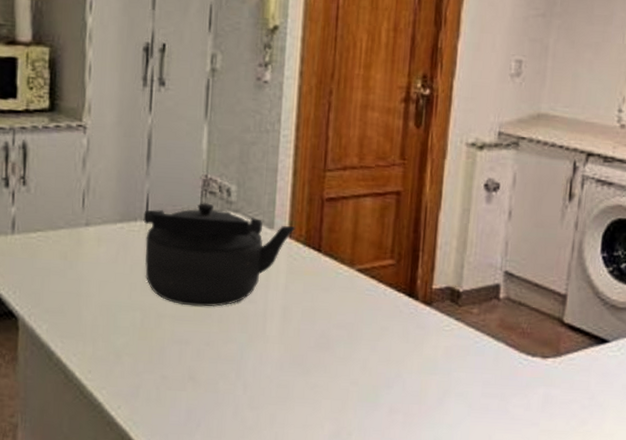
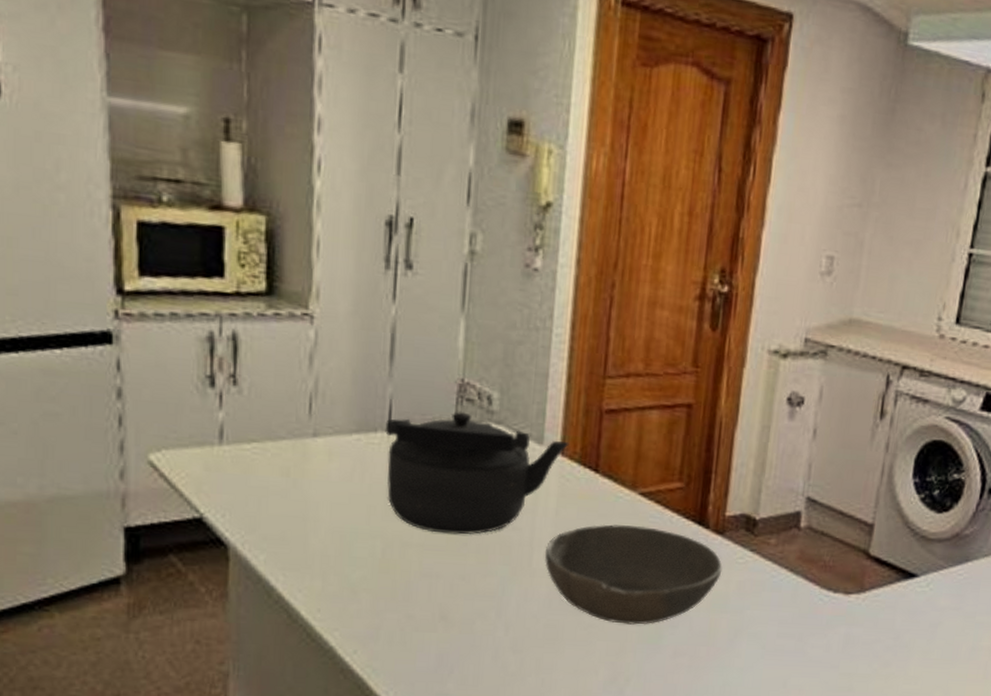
bowl: none [276,297,431,386] -> present [544,524,723,625]

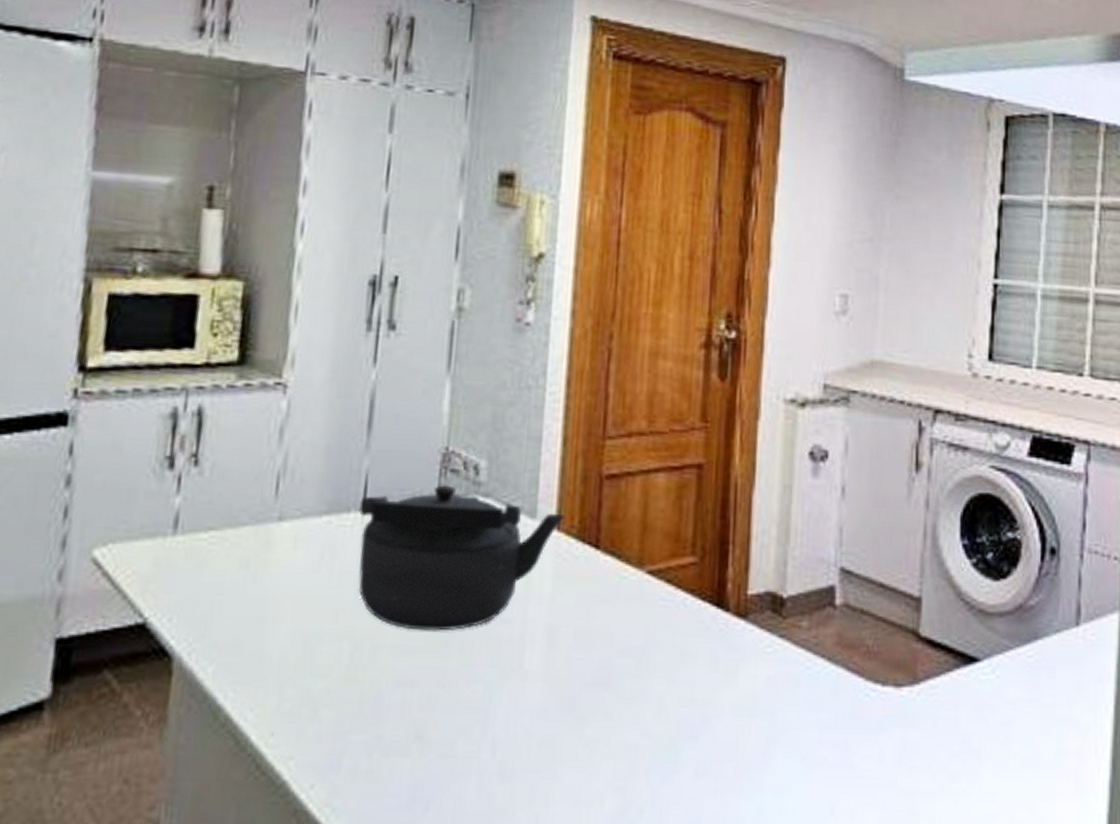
bowl: present [544,524,723,625] -> none [538,611,748,737]

